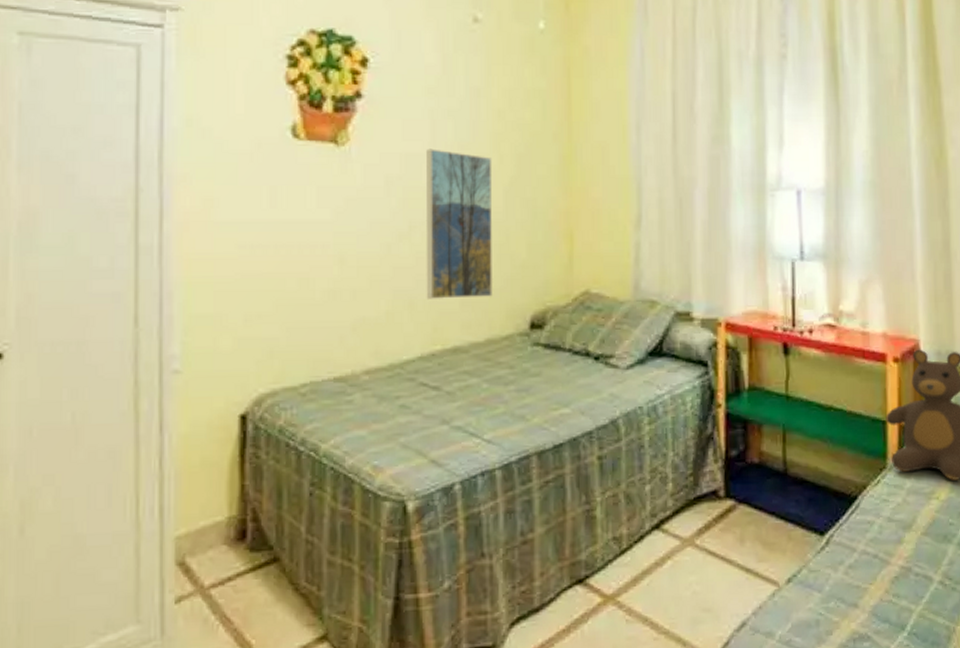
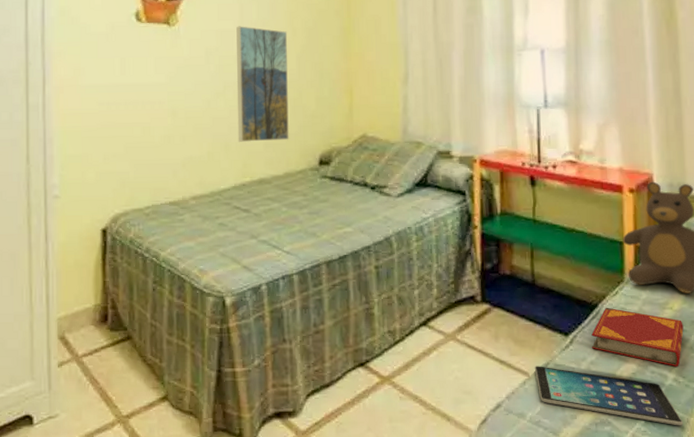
tablet: none [785,573,950,637] -> present [534,366,684,426]
hardback book: none [850,499,951,567] -> present [591,307,684,366]

